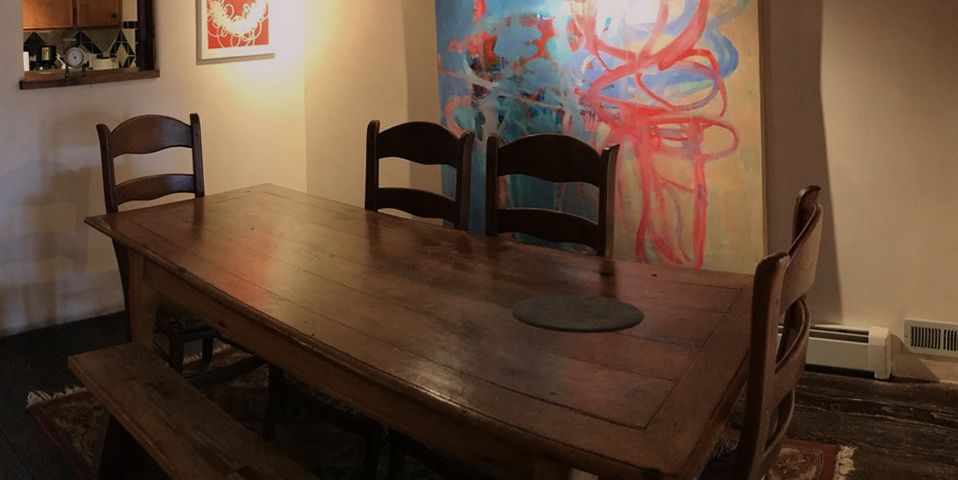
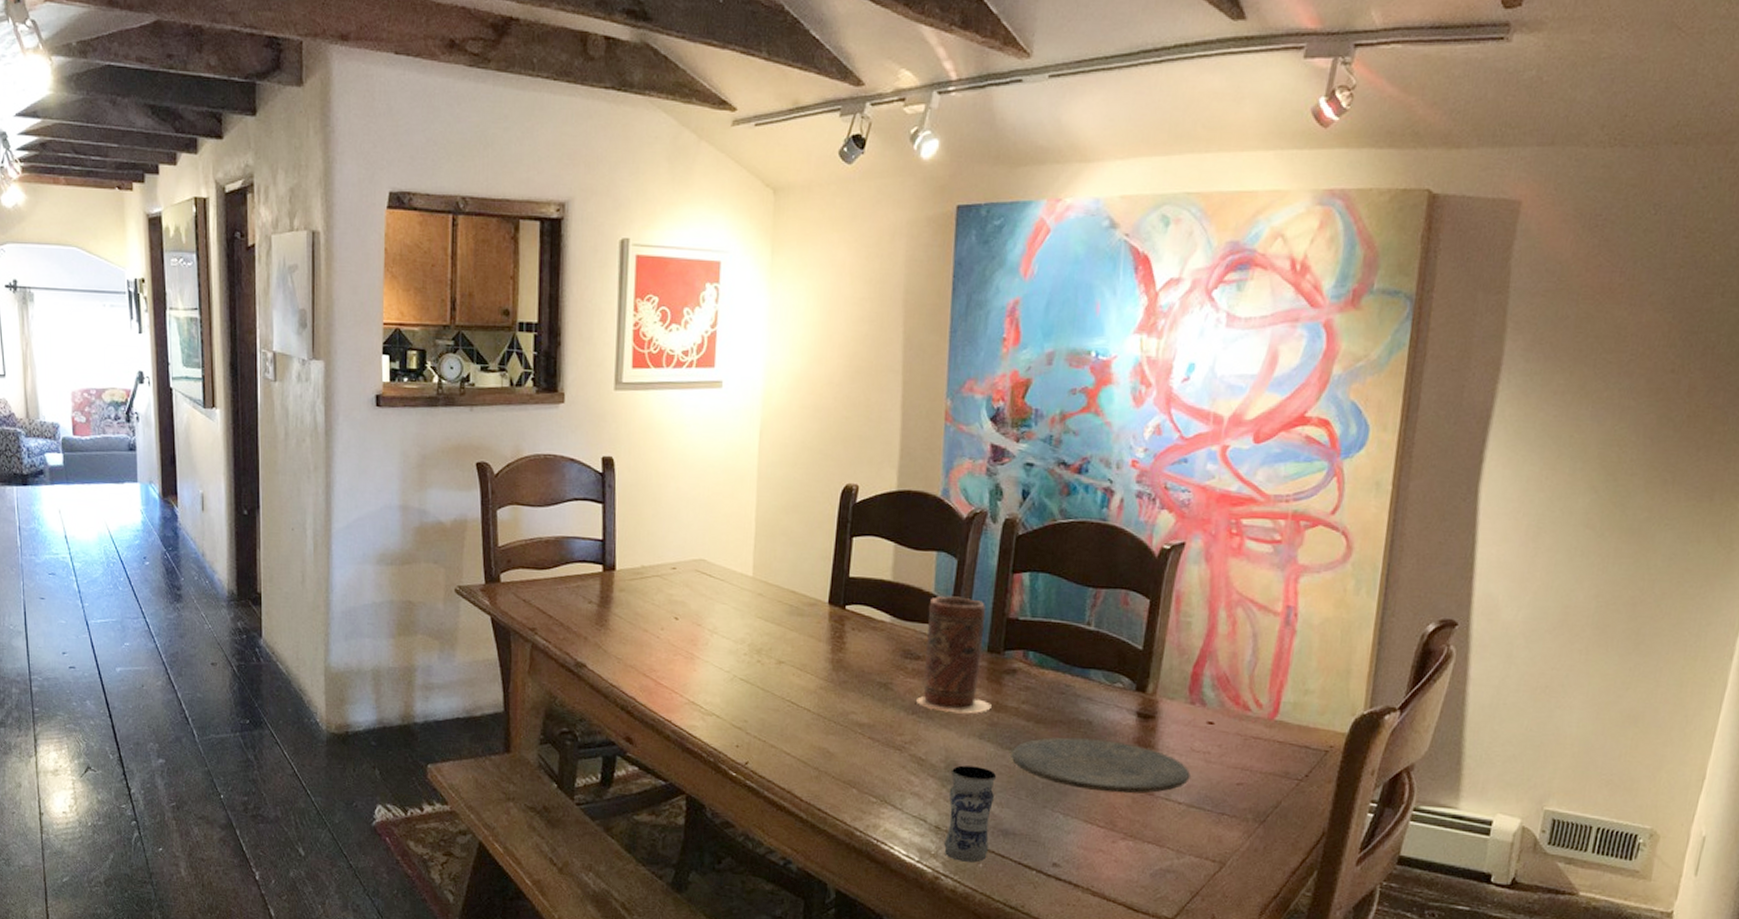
vase: none [437,196,492,283] -> present [916,596,992,714]
jar: none [467,323,502,397] -> present [944,765,997,863]

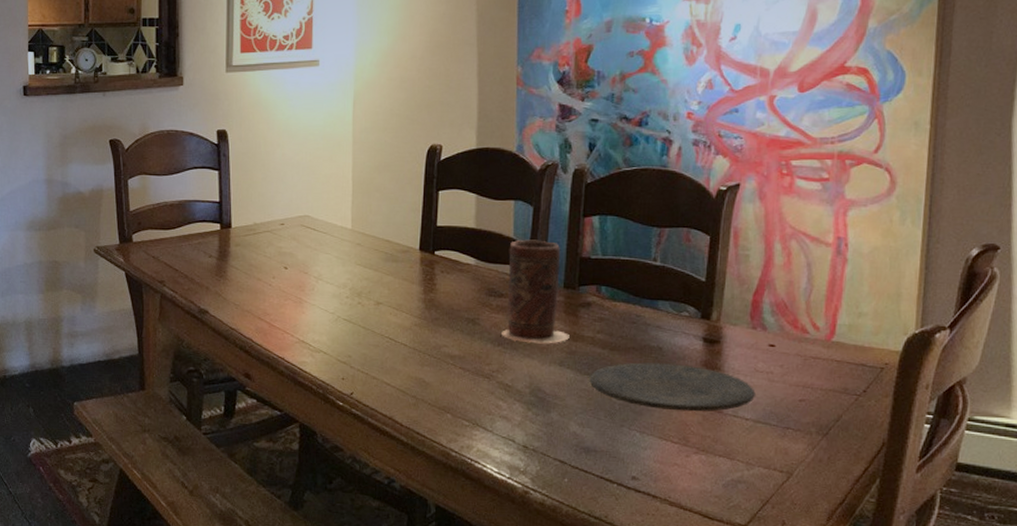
jar: present [944,765,997,863] -> none [532,390,577,478]

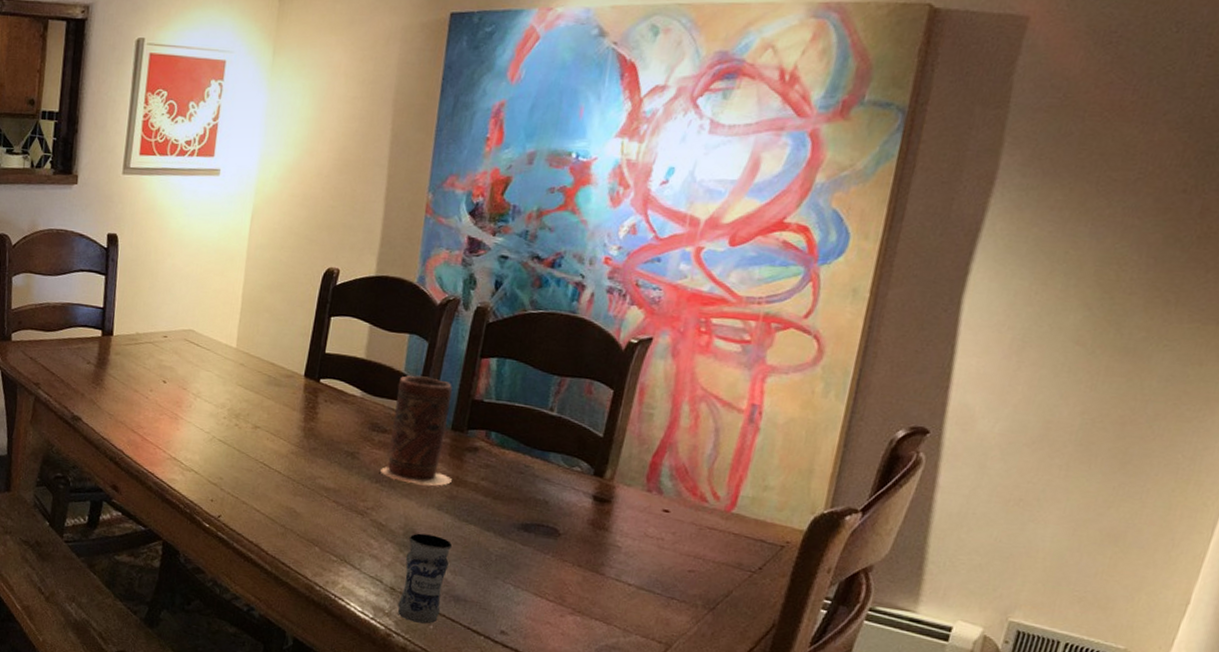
jar: none [532,390,577,478] -> present [398,533,453,624]
plate: present [589,362,755,412] -> none [467,513,642,573]

